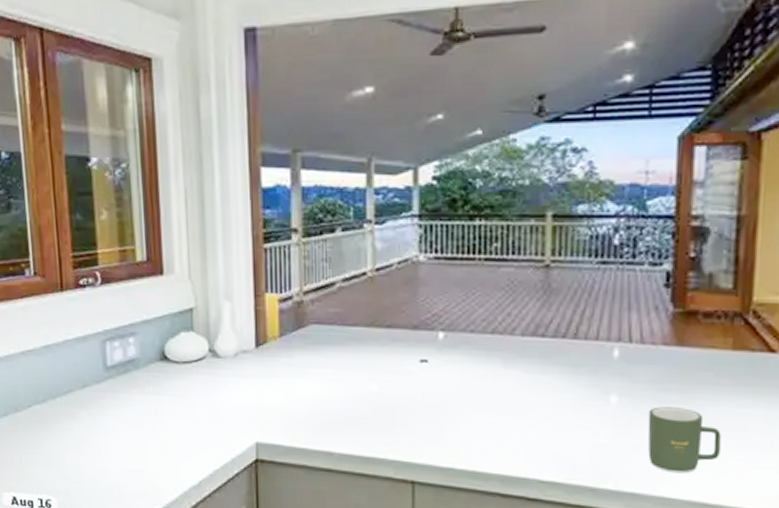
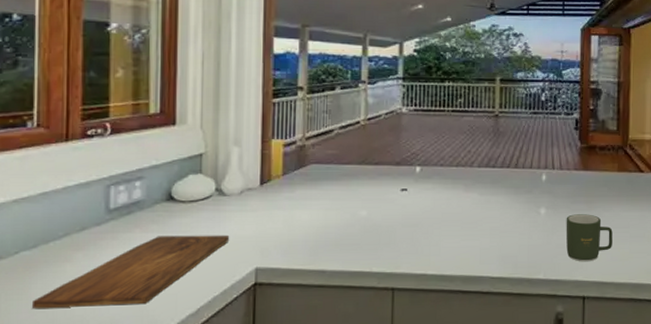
cutting board: none [47,398,227,470] -> present [31,235,230,308]

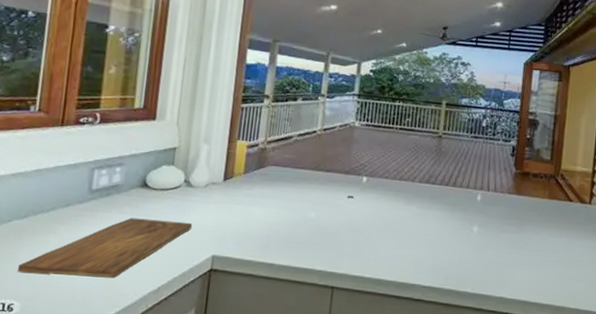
mug: present [565,214,613,262] -> none [494,235,539,281]

